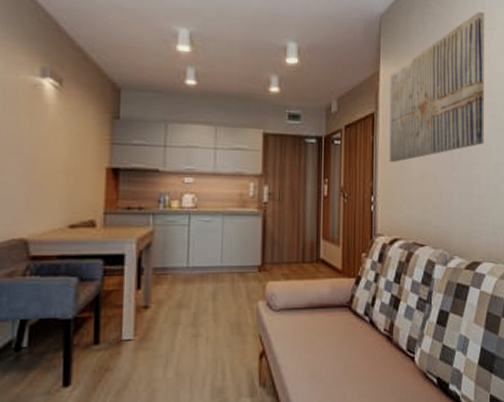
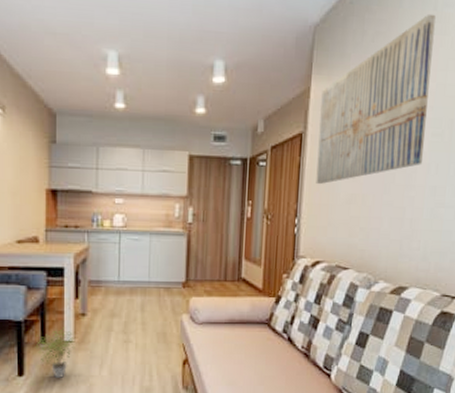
potted plant: none [86,323,136,385] -> present [35,327,76,378]

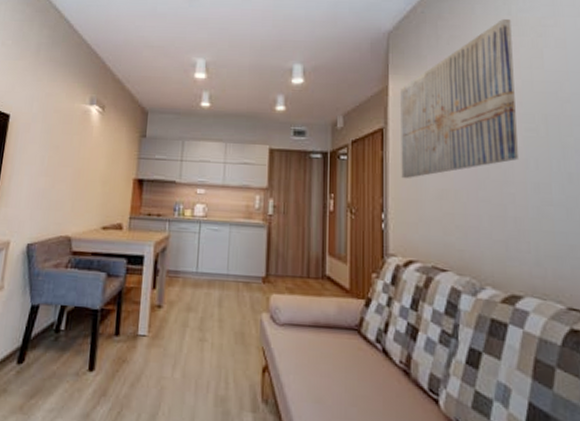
potted plant: present [35,327,76,378] -> none [108,319,150,377]

